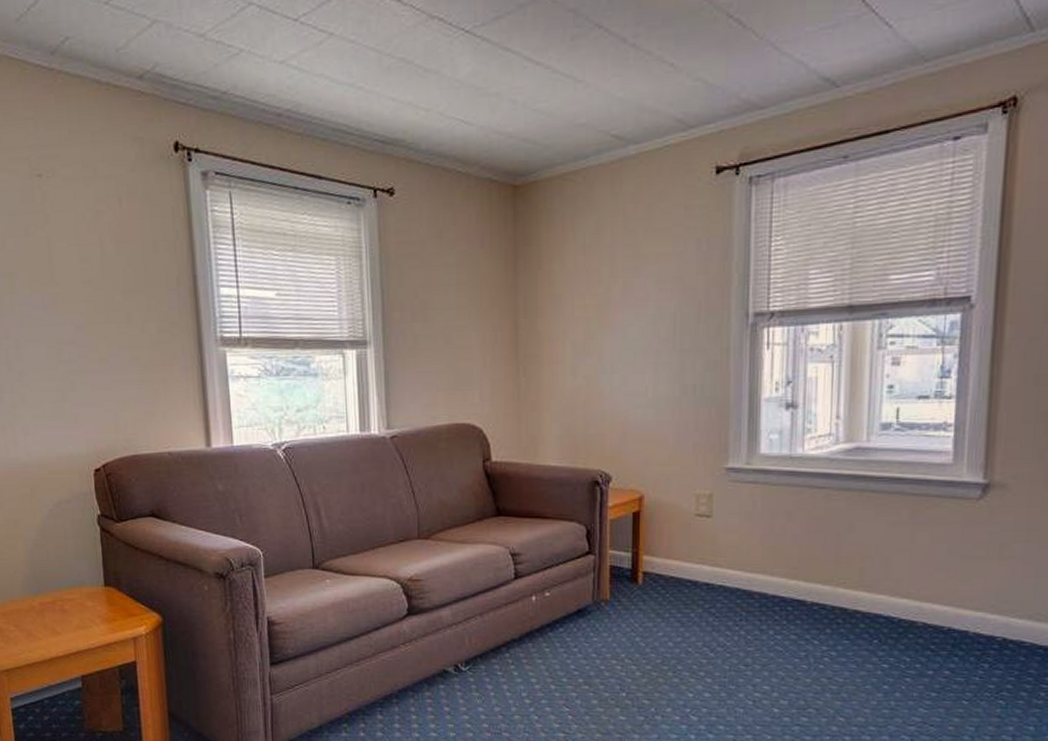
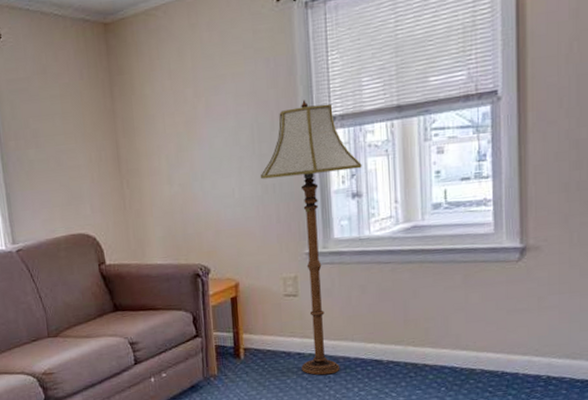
floor lamp: none [679,290,801,612] -> present [260,100,362,375]

